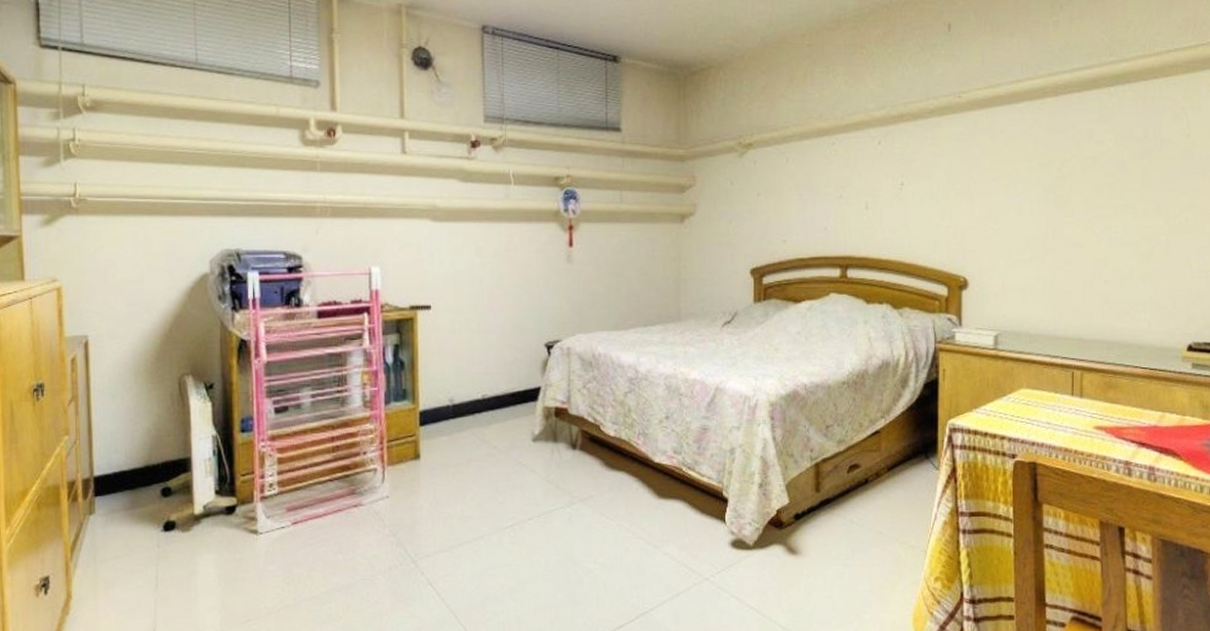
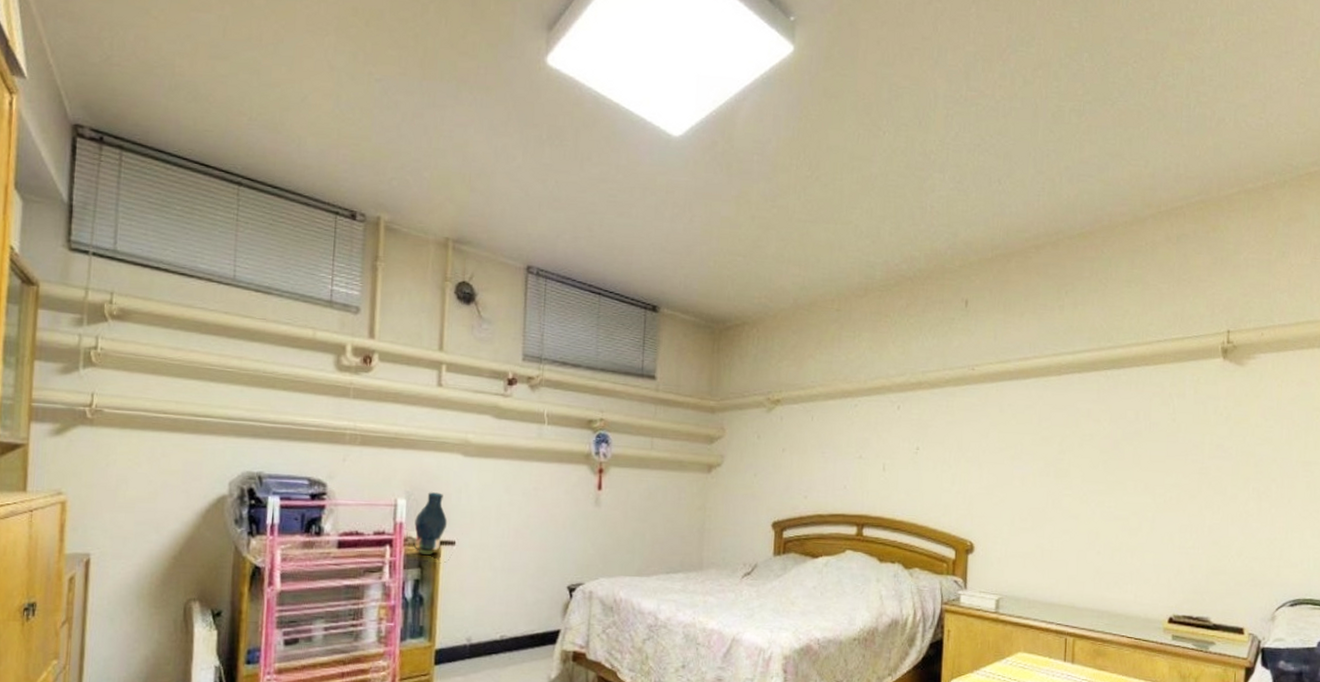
vase: none [390,259,422,320] -> present [414,492,448,555]

